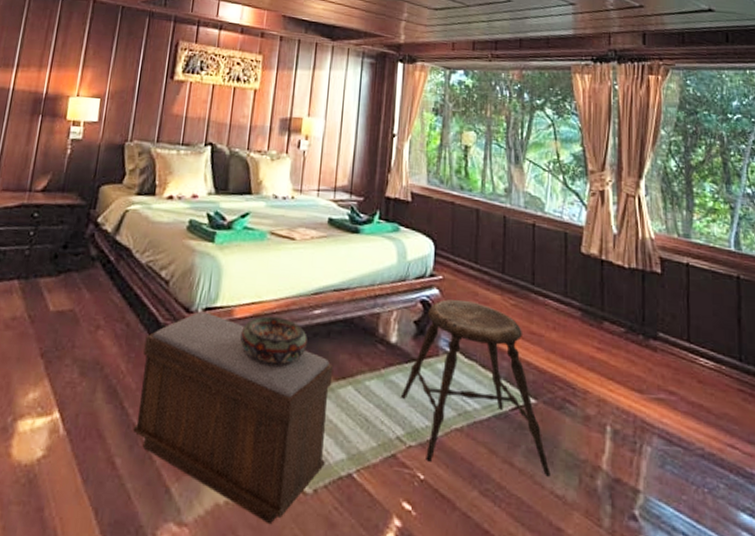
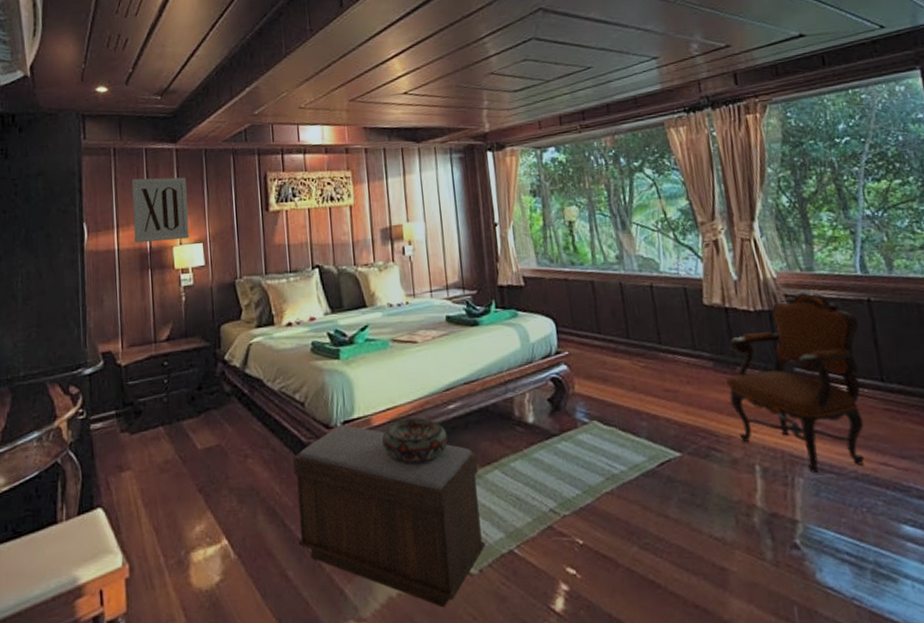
wall art: none [32,21,97,92] -> present [131,177,190,243]
stool: present [402,299,551,475] -> none [547,371,707,527]
armchair: none [591,257,725,444] -> present [726,292,864,473]

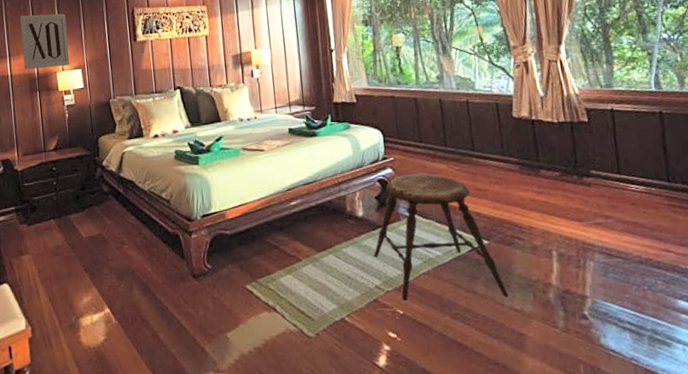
bench: present [293,425,485,608] -> none [161,218,321,363]
decorative bowl: present [382,418,448,463] -> none [235,212,290,248]
stool: none [547,371,707,527] -> present [374,173,509,301]
armchair: present [726,292,864,473] -> none [530,105,650,258]

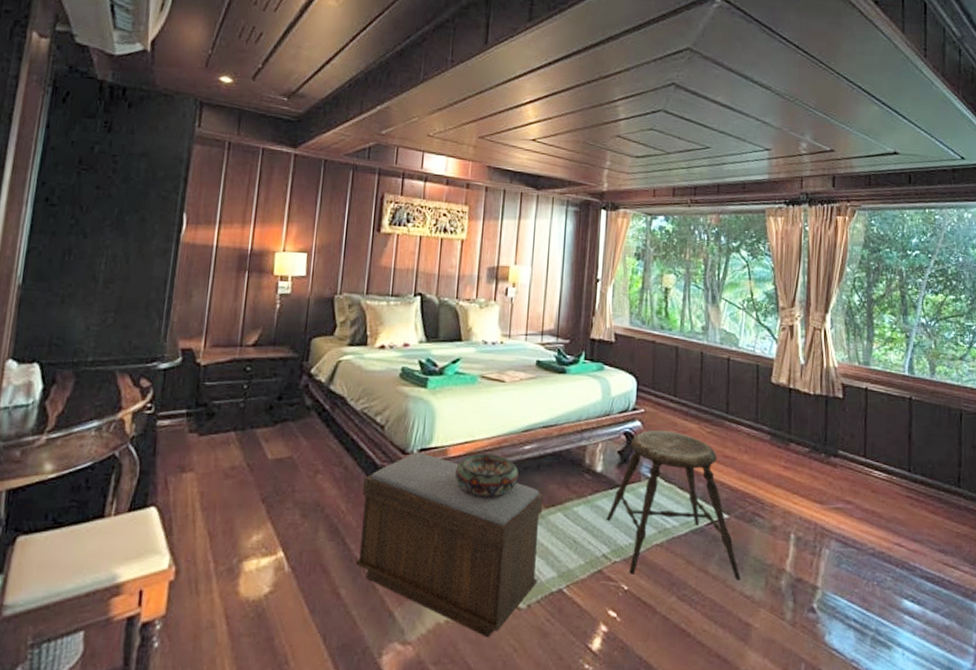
wall art: present [19,13,70,69] -> none [236,176,300,247]
bench: none [161,218,321,363] -> present [355,452,544,638]
decorative bowl: none [235,212,290,248] -> present [455,453,519,497]

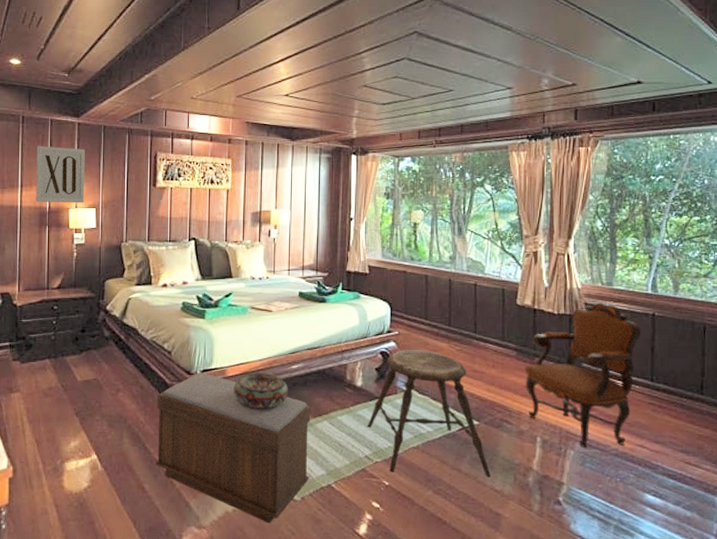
wall art: none [236,176,300,247] -> present [36,145,85,204]
armchair: none [778,383,898,546] -> present [524,302,641,448]

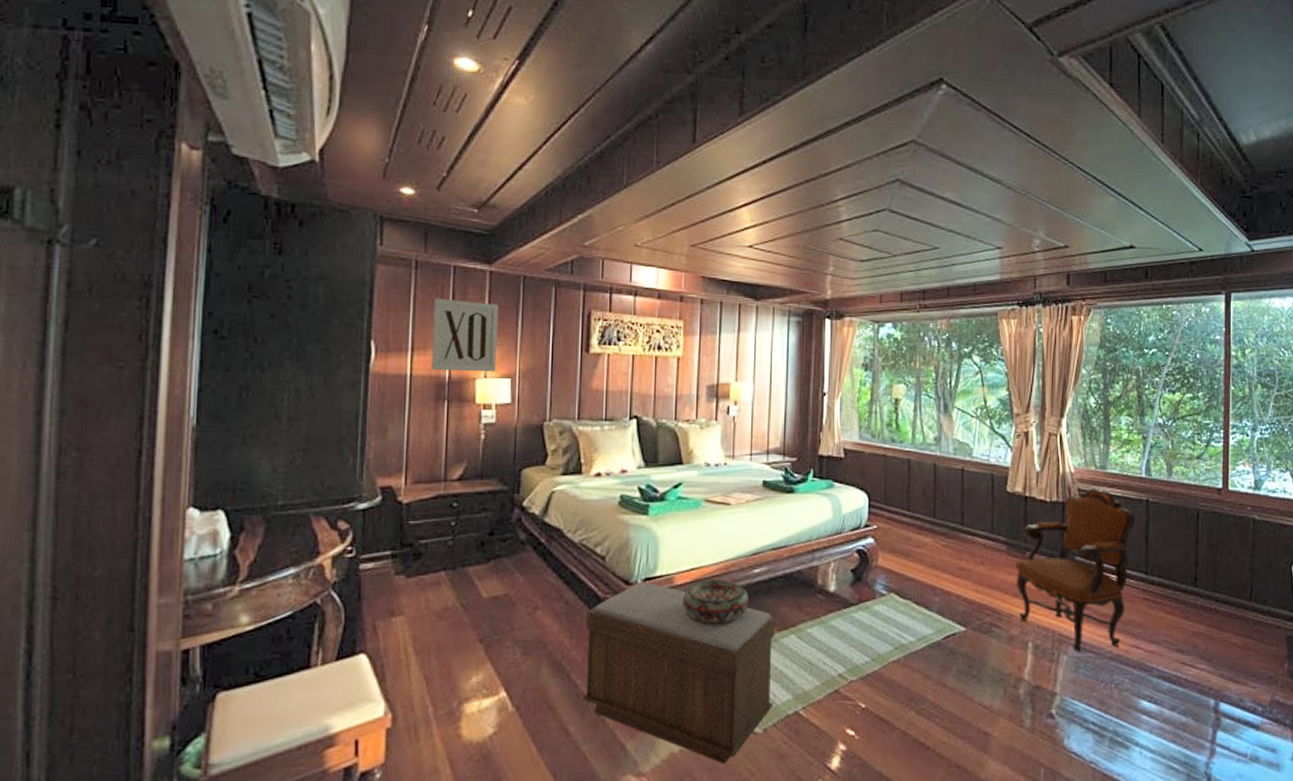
stool: present [368,350,491,476] -> none [842,547,979,692]

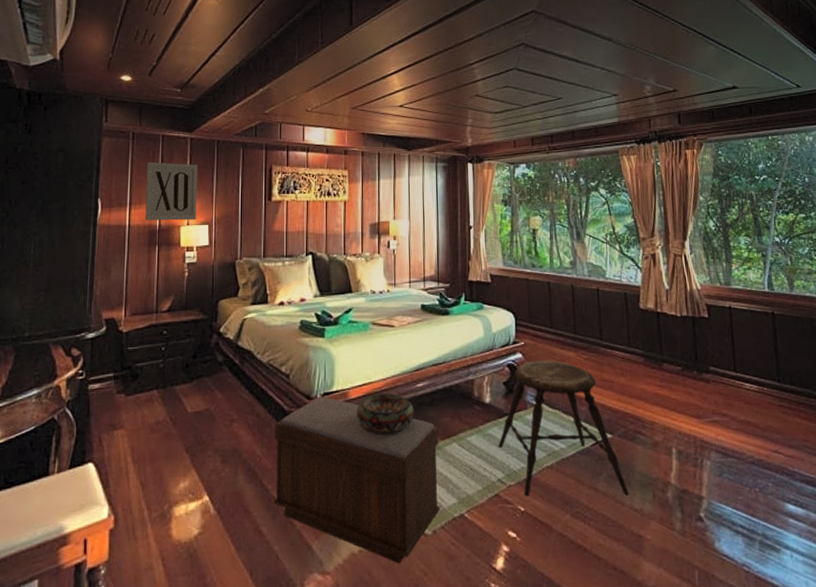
stool: none [842,547,979,692] -> present [499,360,629,496]
armchair: present [1015,488,1135,652] -> none [653,303,763,457]

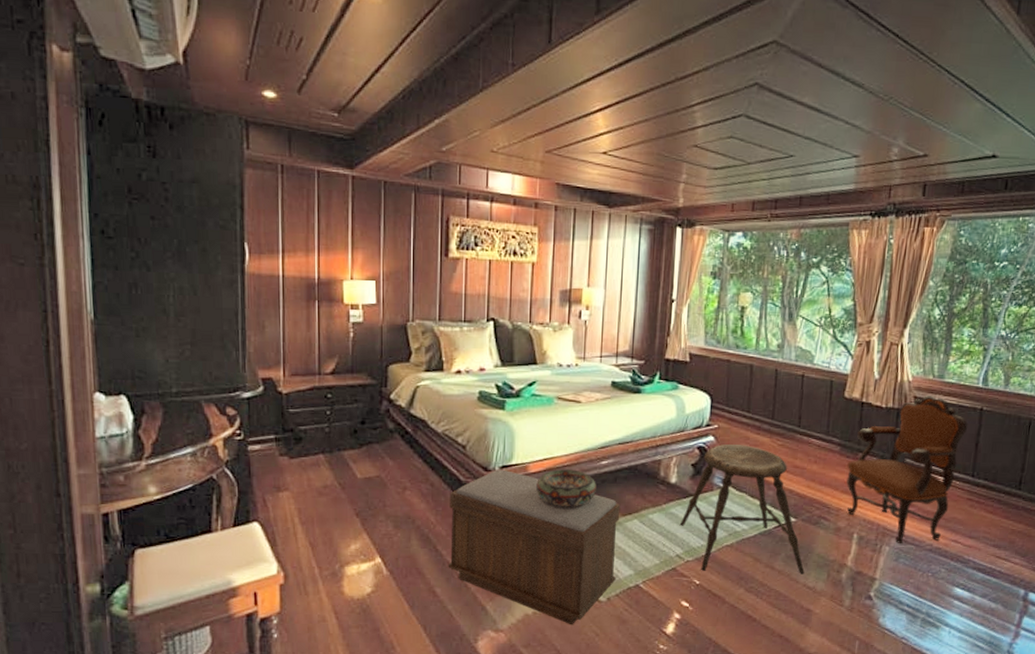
wall art: present [145,161,198,221] -> none [300,201,362,275]
armchair: none [653,303,763,457] -> present [846,396,968,543]

